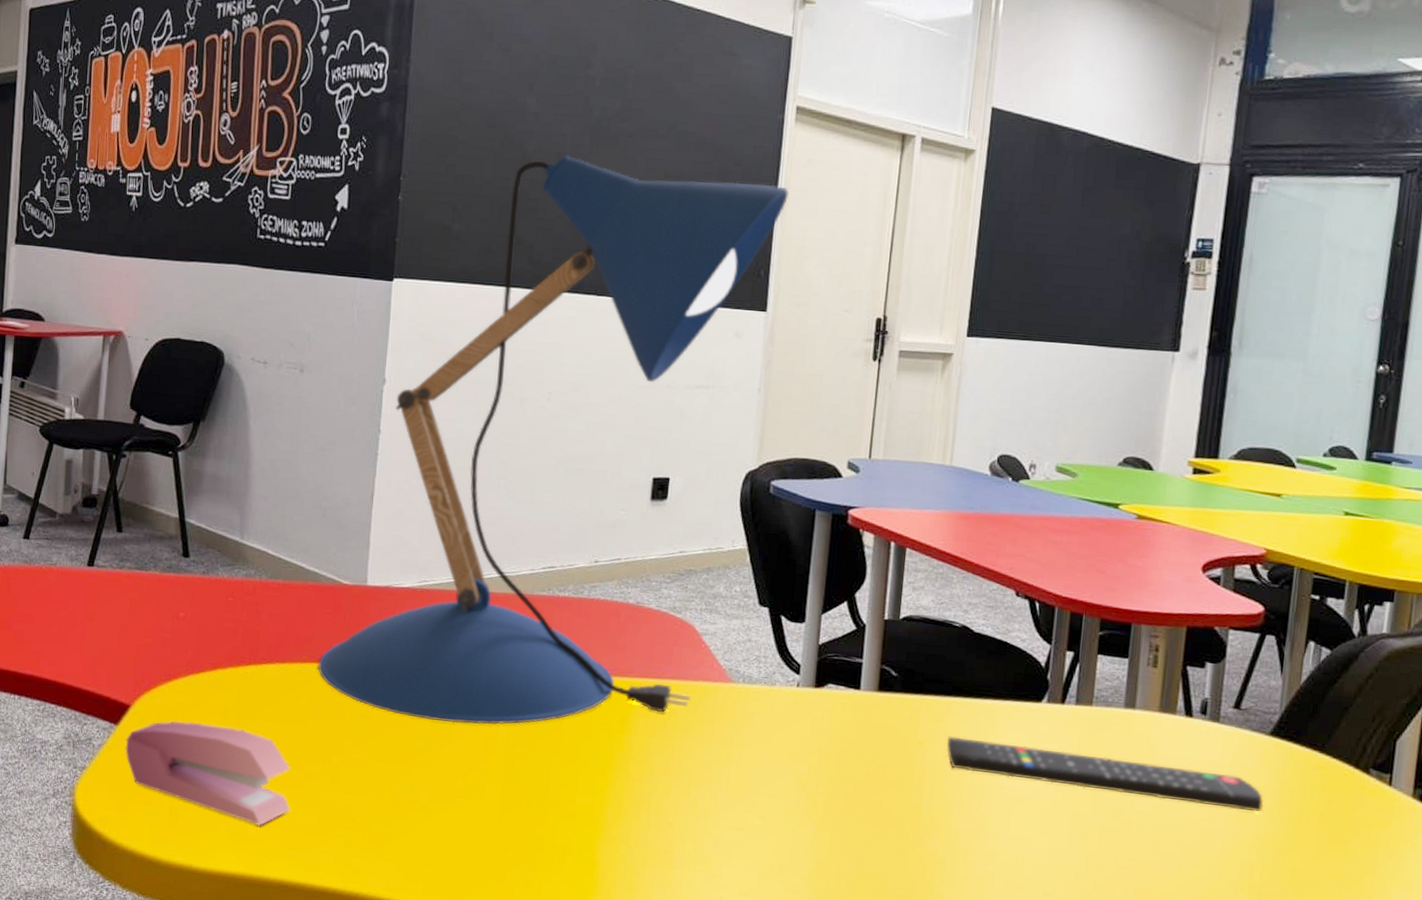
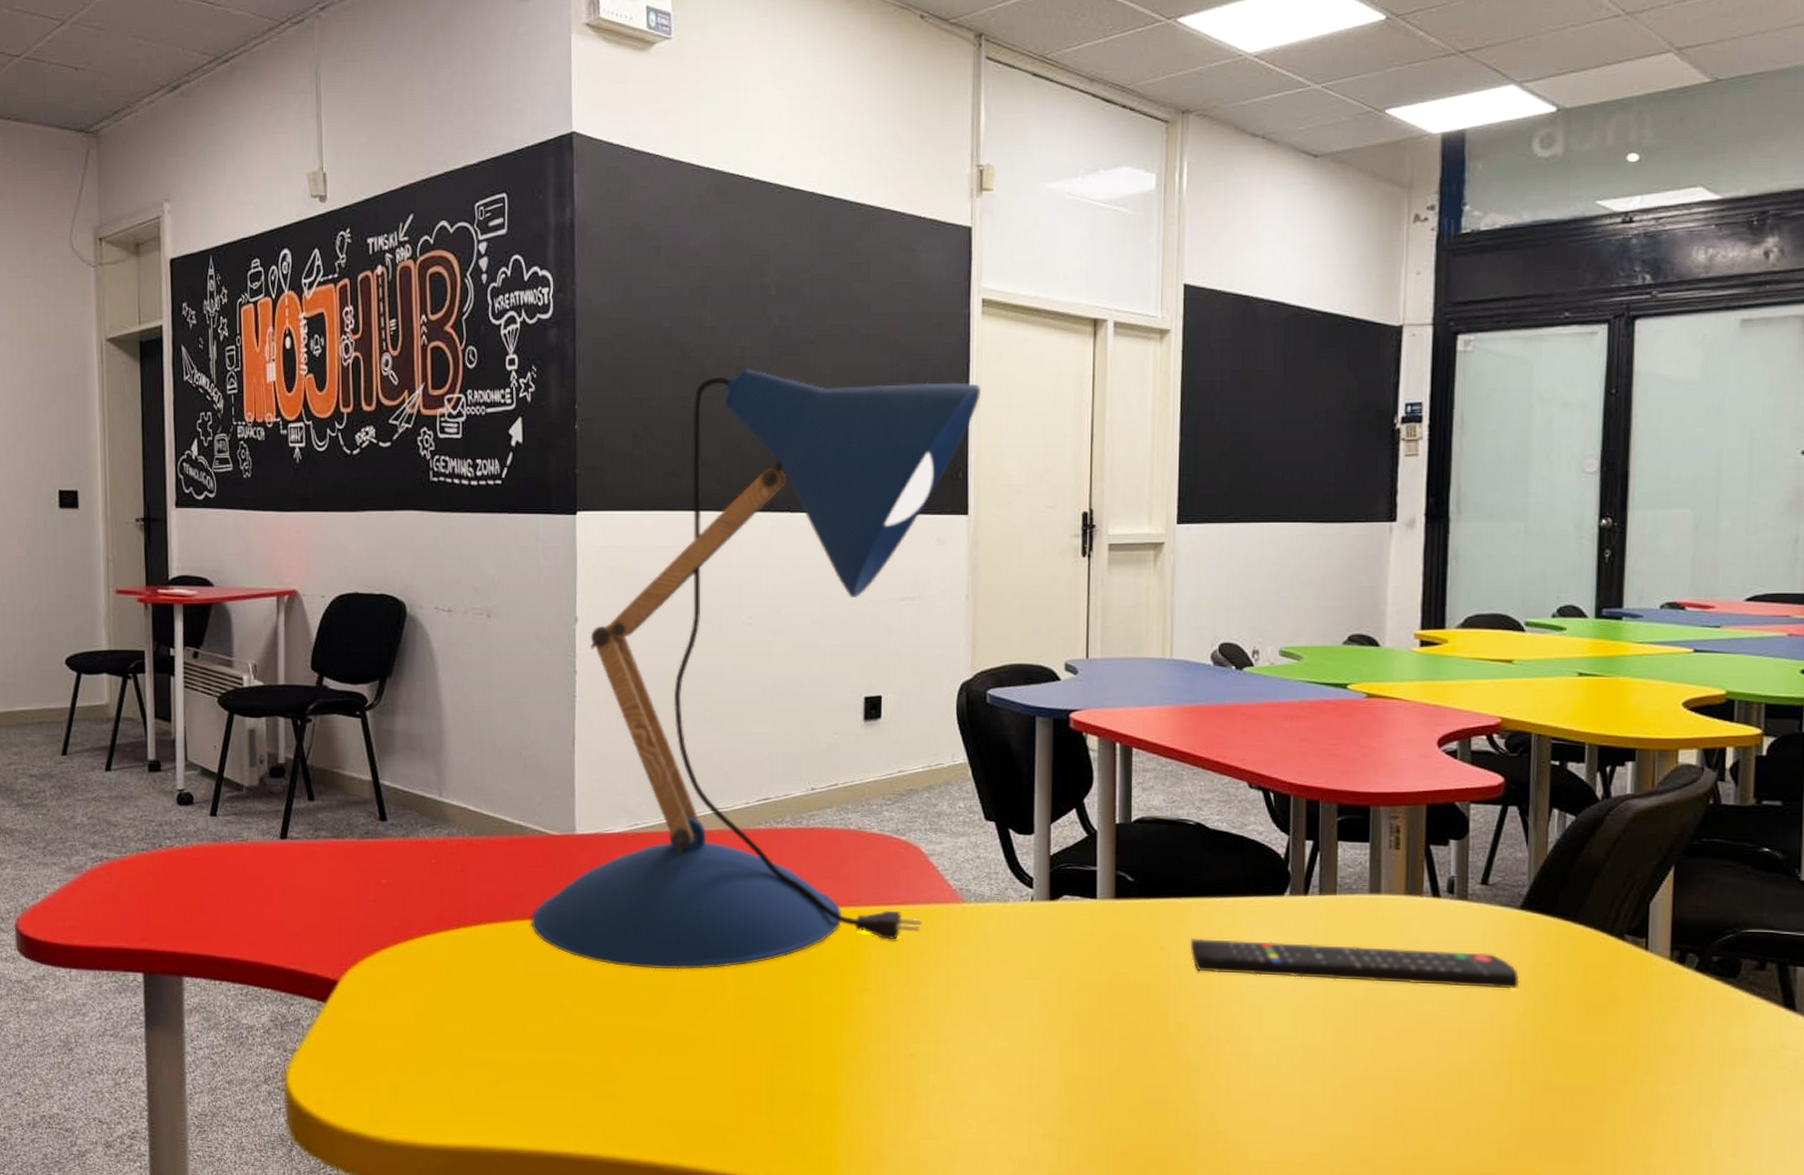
stapler: present [125,721,290,827] -> none [336,992,515,1095]

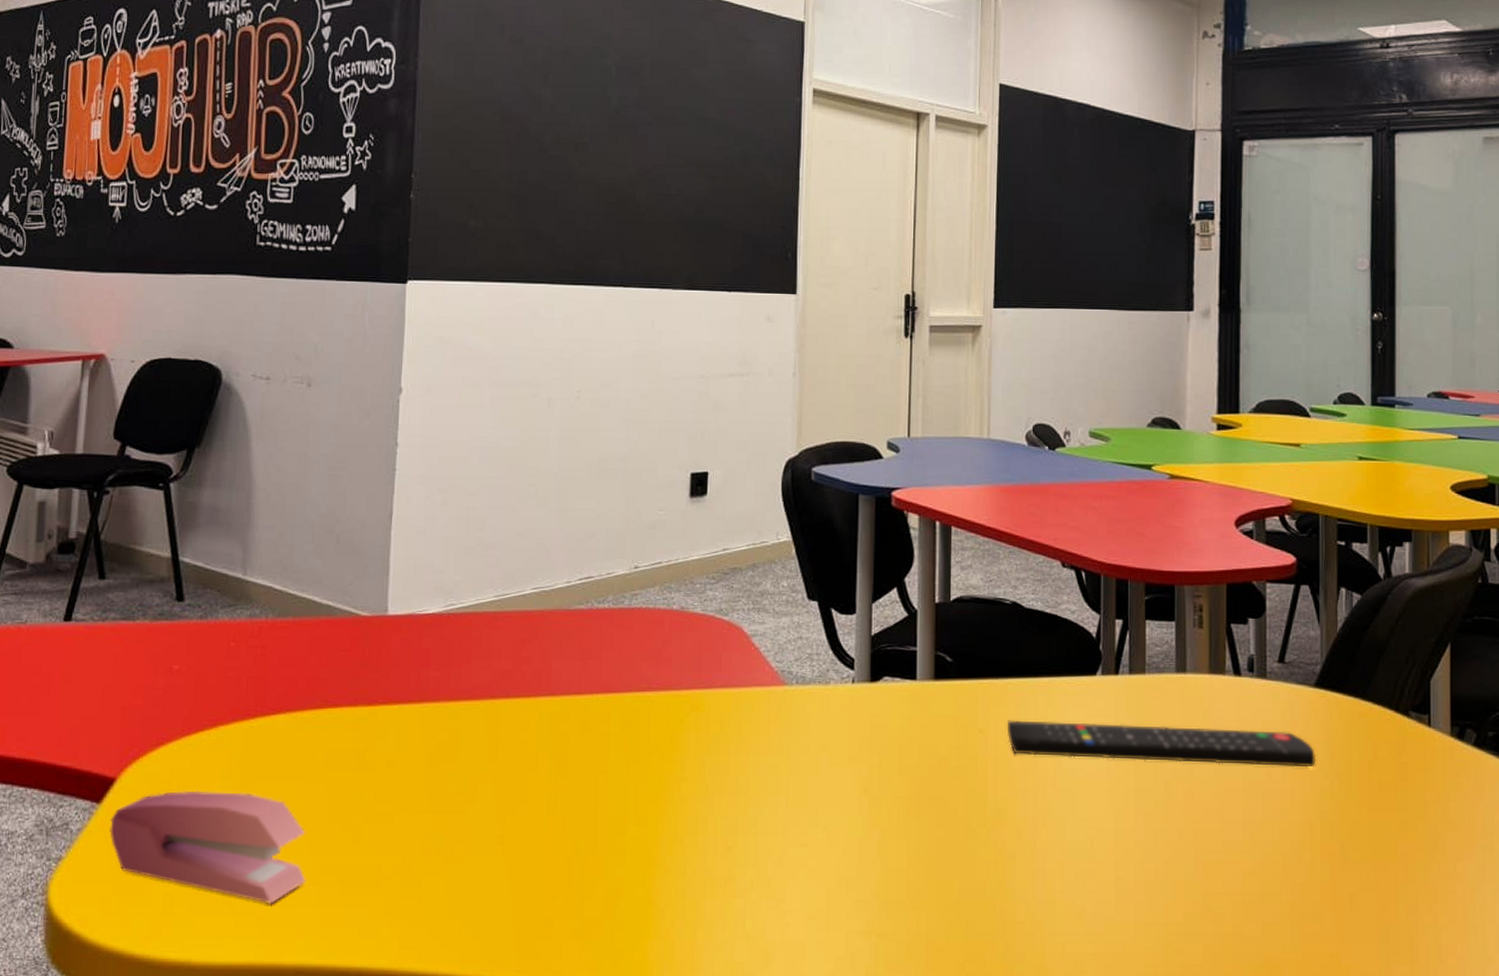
stapler: none [336,992,515,1095] -> present [109,790,306,905]
desk lamp: present [531,367,981,970] -> none [334,144,810,761]

